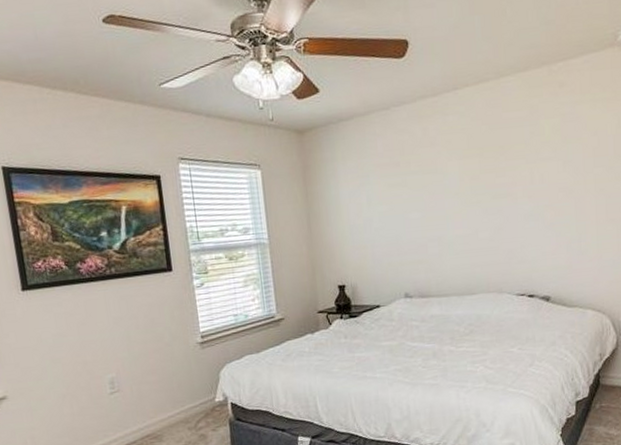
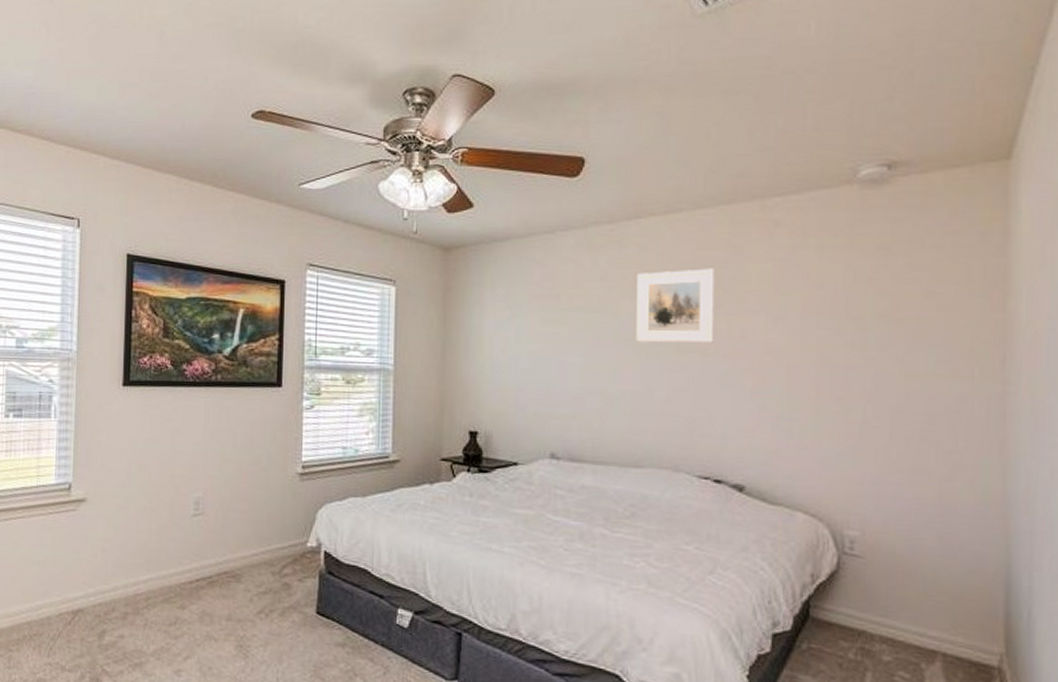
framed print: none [459,126,521,195] -> present [636,268,715,343]

